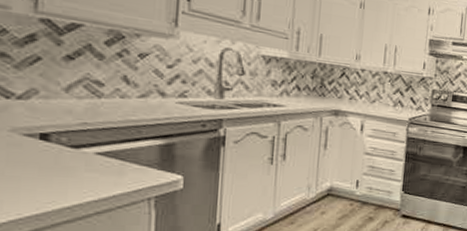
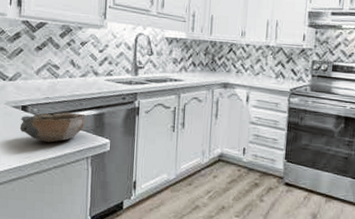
bowl: none [36,142,146,182] -> present [19,112,86,143]

